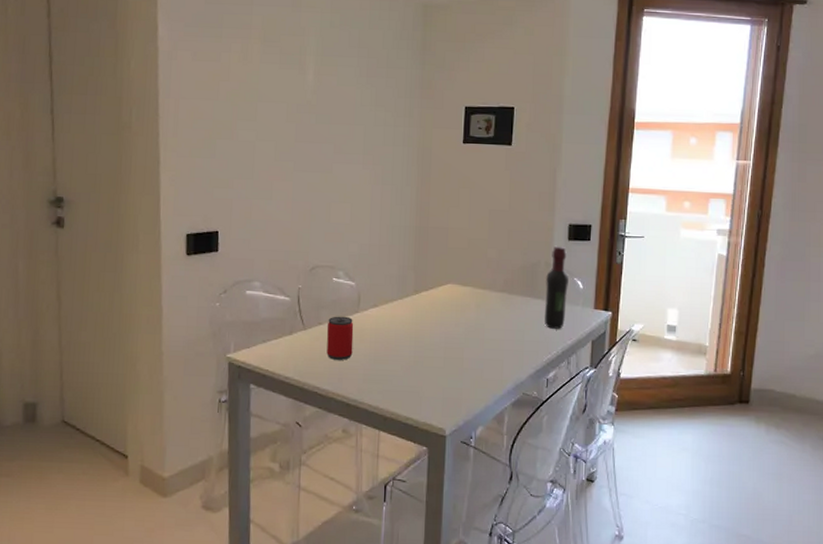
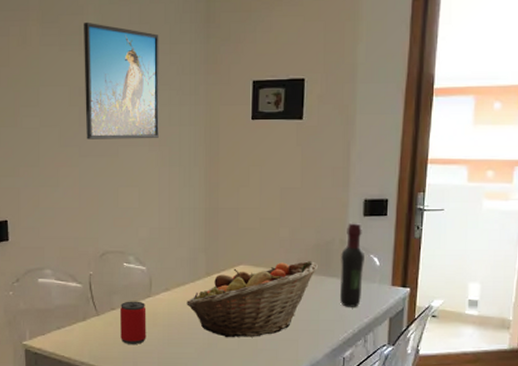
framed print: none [301,43,377,157] -> present [84,22,159,140]
fruit basket: none [394,281,523,356] -> present [186,260,318,338]

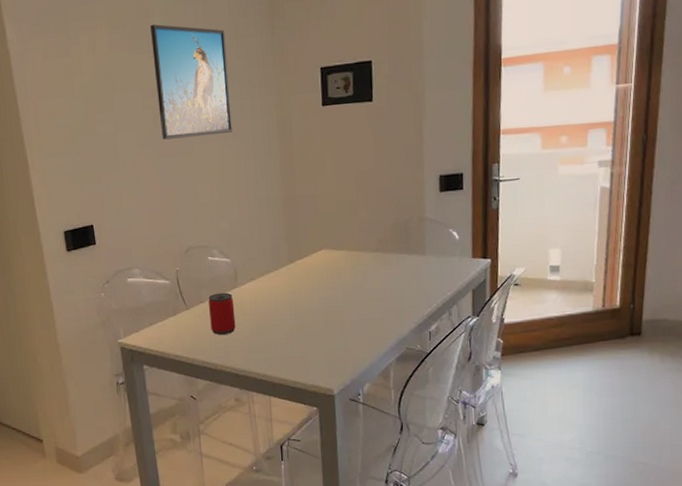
fruit basket: present [186,260,318,338] -> none [272,239,398,322]
wine bottle: present [340,223,364,307] -> none [420,199,444,282]

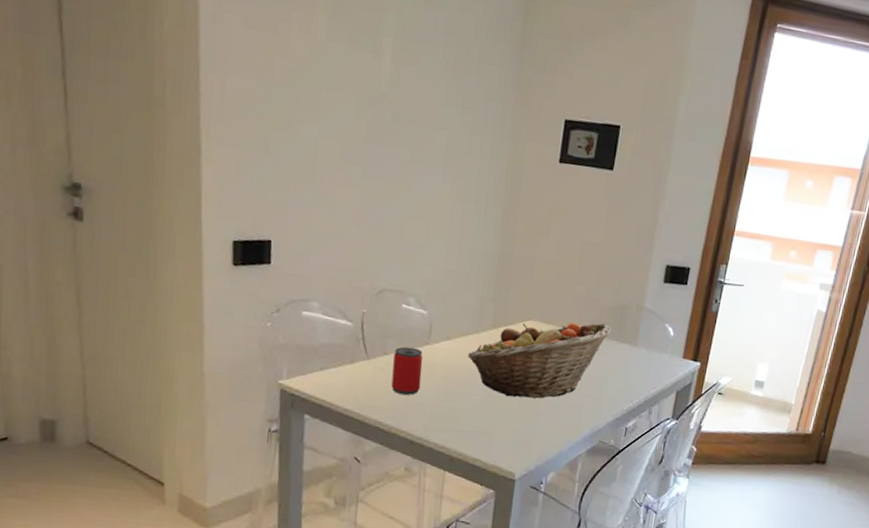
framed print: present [150,24,232,140] -> none [372,21,467,169]
fruit basket: none [272,239,398,322] -> present [468,322,611,399]

